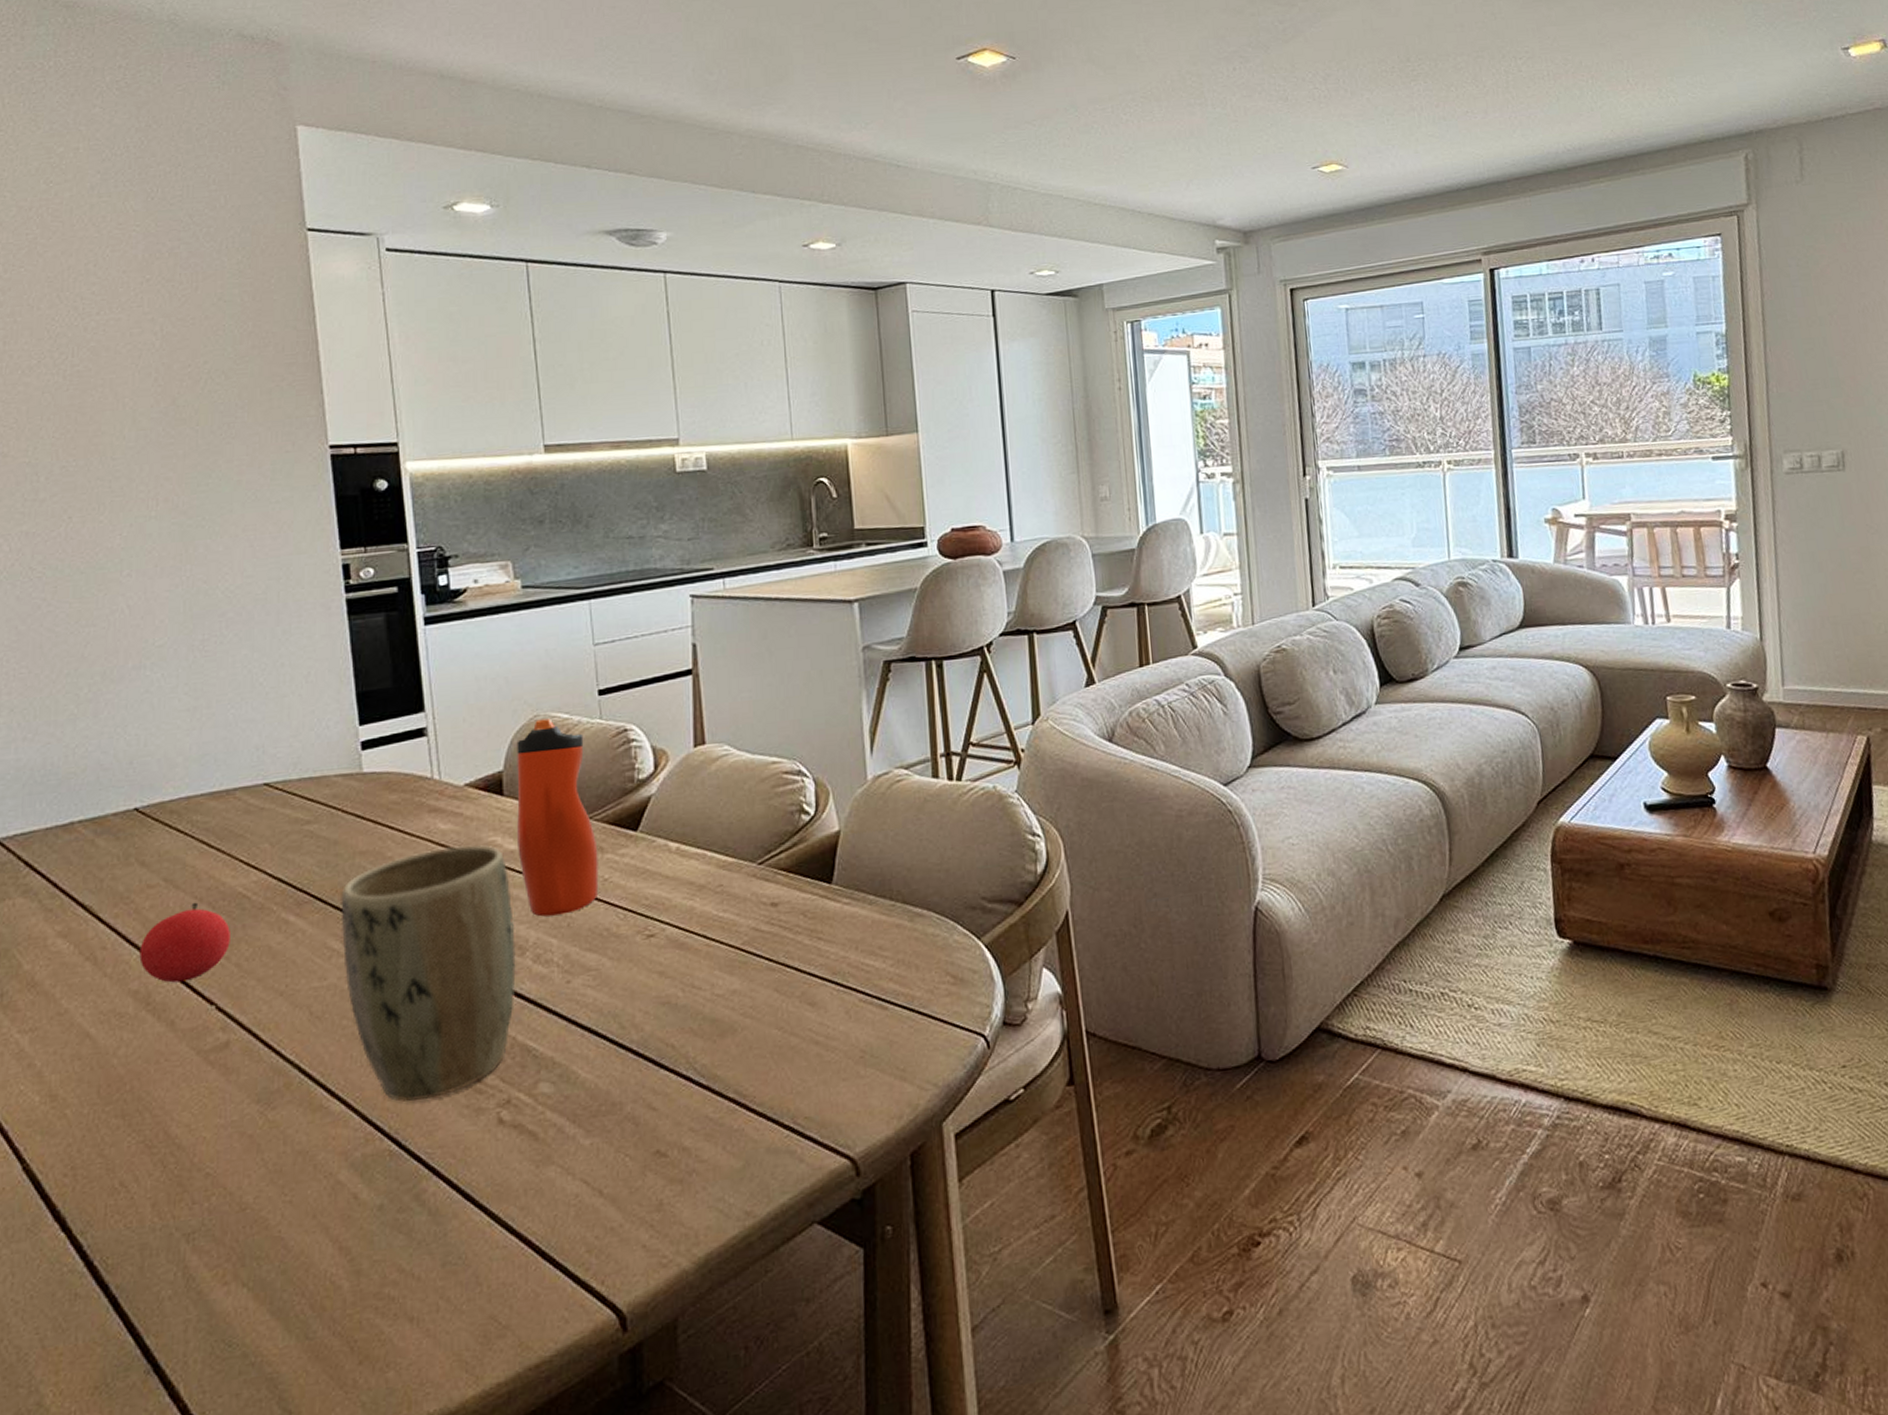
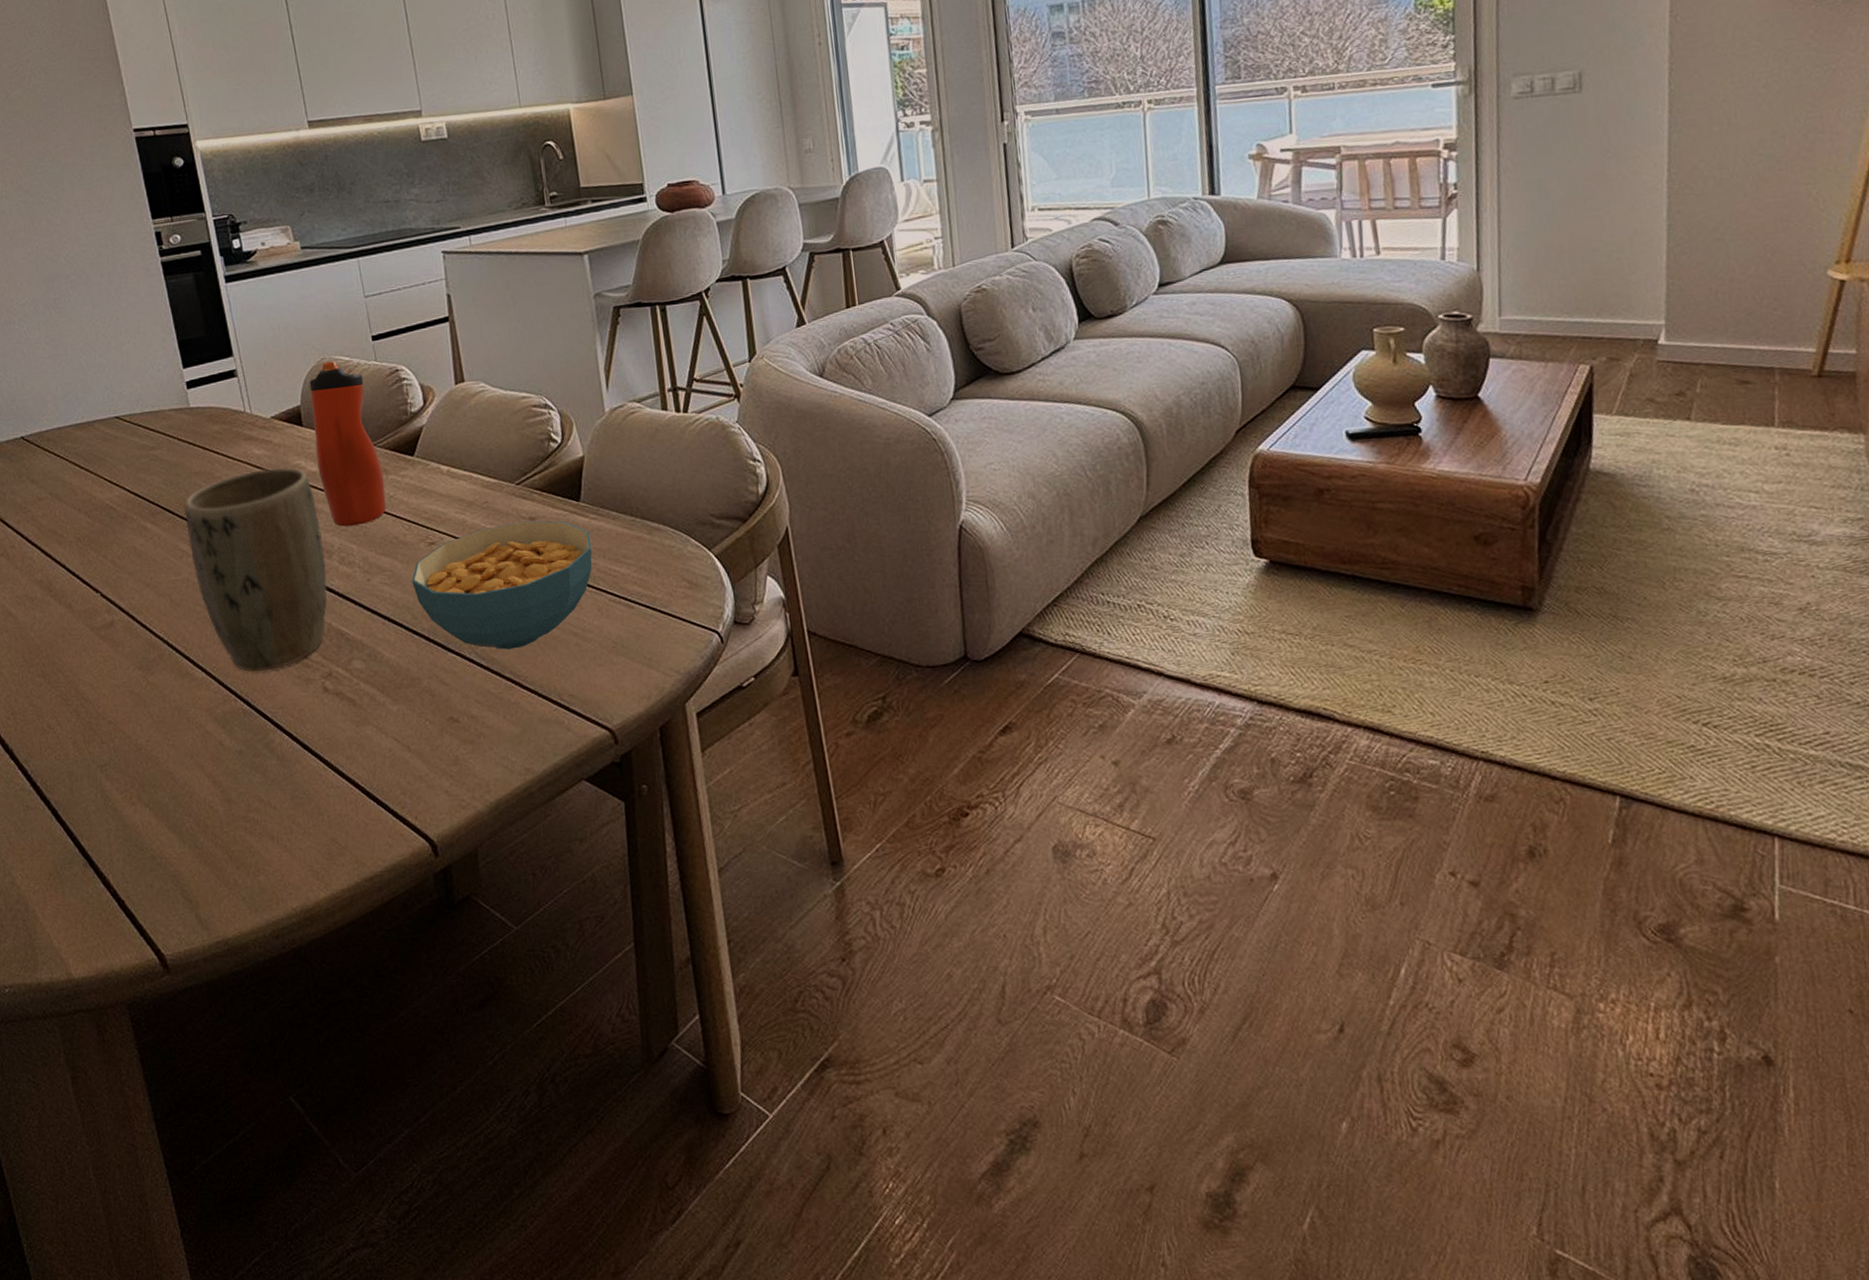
fruit: present [139,902,230,983] -> none [39,512,105,575]
cereal bowl: none [622,907,843,1064] -> present [412,520,593,650]

